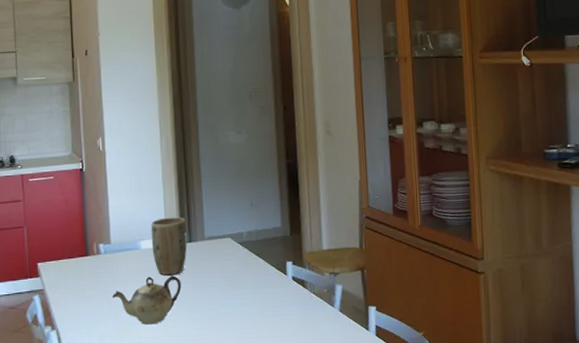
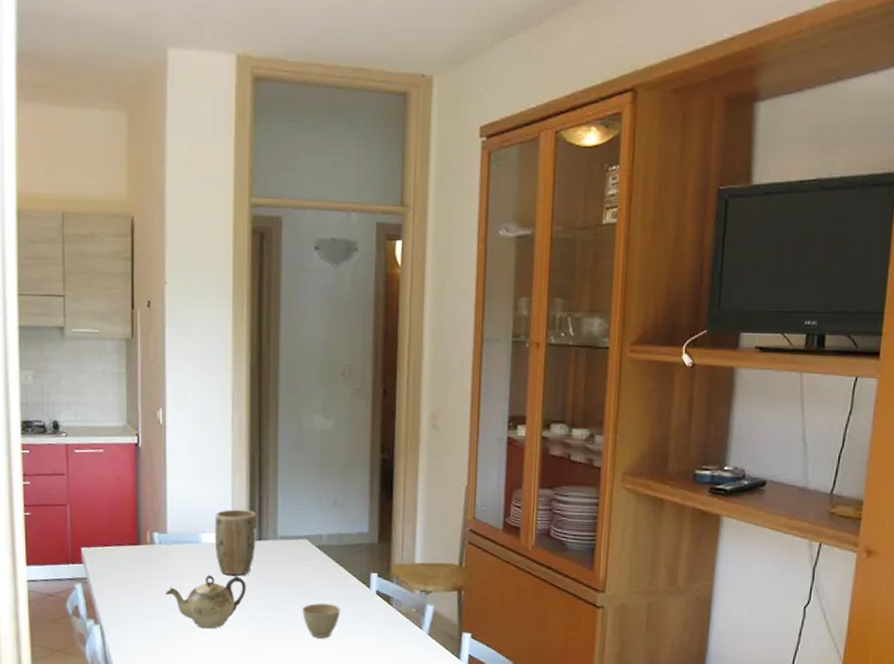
cup: none [230,292,264,324] -> present [302,603,341,639]

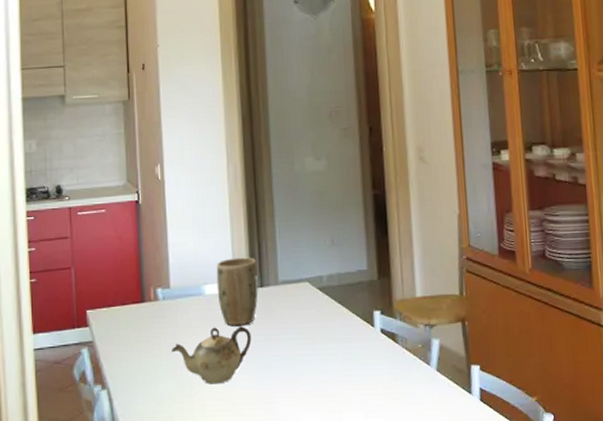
cup: present [302,603,341,639] -> none [309,347,347,385]

